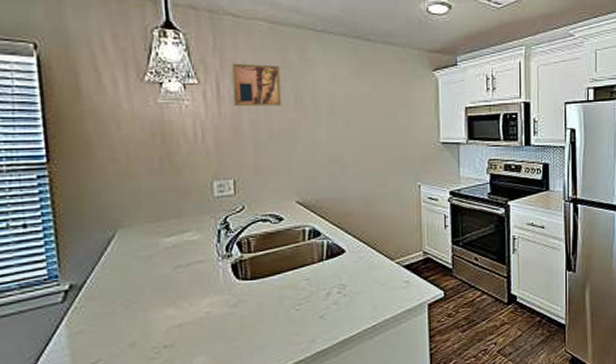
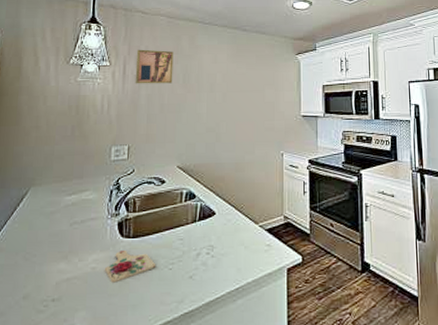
cutting board: none [222,292,281,326] -> present [105,249,156,283]

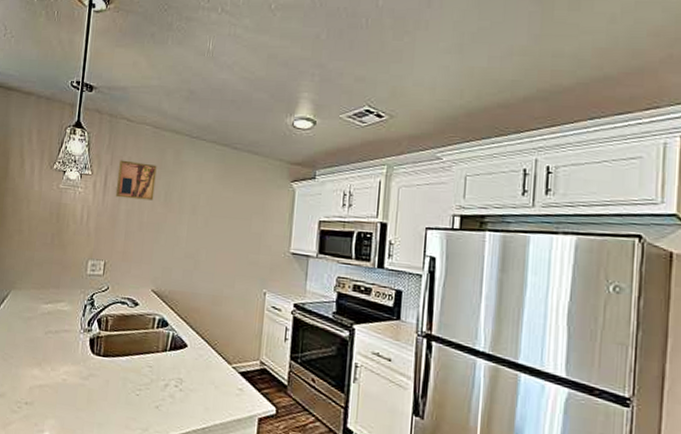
cutting board: present [105,249,156,283] -> none [75,366,124,398]

